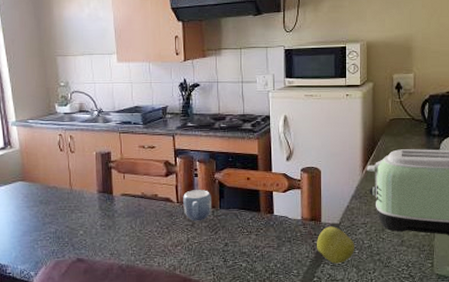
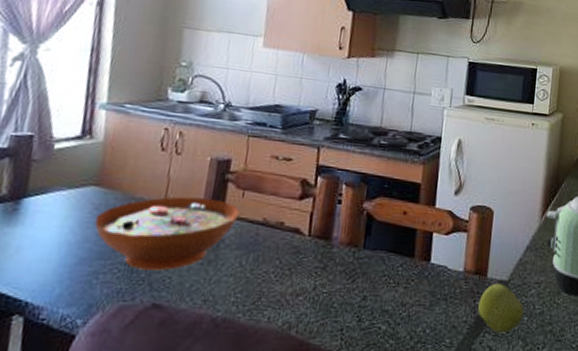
decorative bowl: none [27,182,124,236] -> present [94,196,240,271]
mug: present [183,190,211,221] -> none [315,221,355,264]

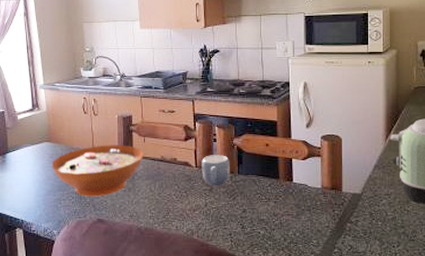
mug: none [315,221,355,264] -> present [202,155,230,186]
apple: present [478,283,524,334] -> none [337,196,377,235]

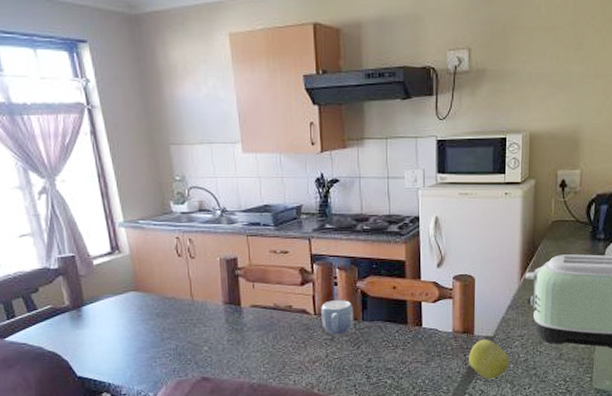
decorative bowl: present [52,145,144,197] -> none [141,292,253,353]
apple: none [337,196,377,235] -> present [469,339,509,379]

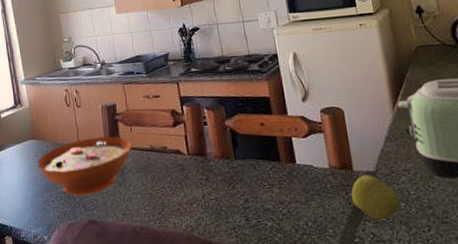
decorative bowl: none [141,292,253,353] -> present [37,136,132,196]
mug: present [321,300,353,335] -> none [193,139,226,175]

